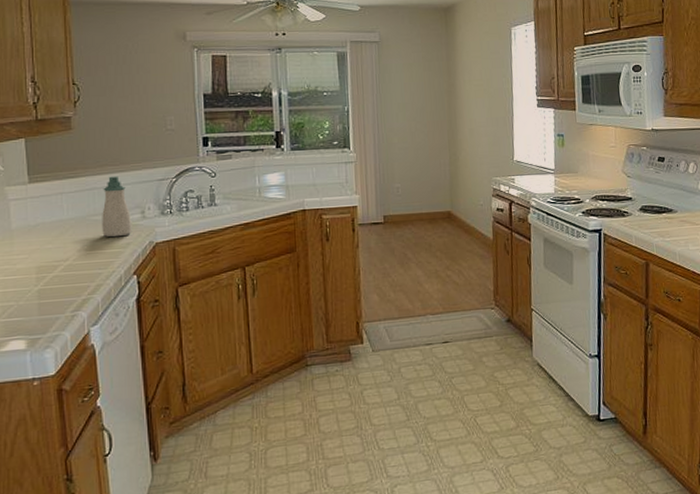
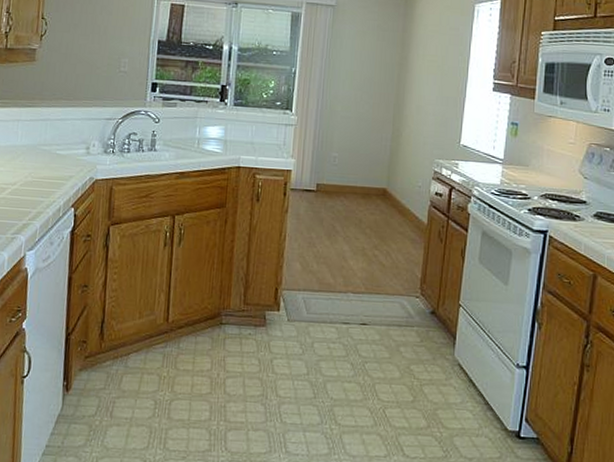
soap bottle: present [102,176,132,238] -> none [49,110,77,169]

